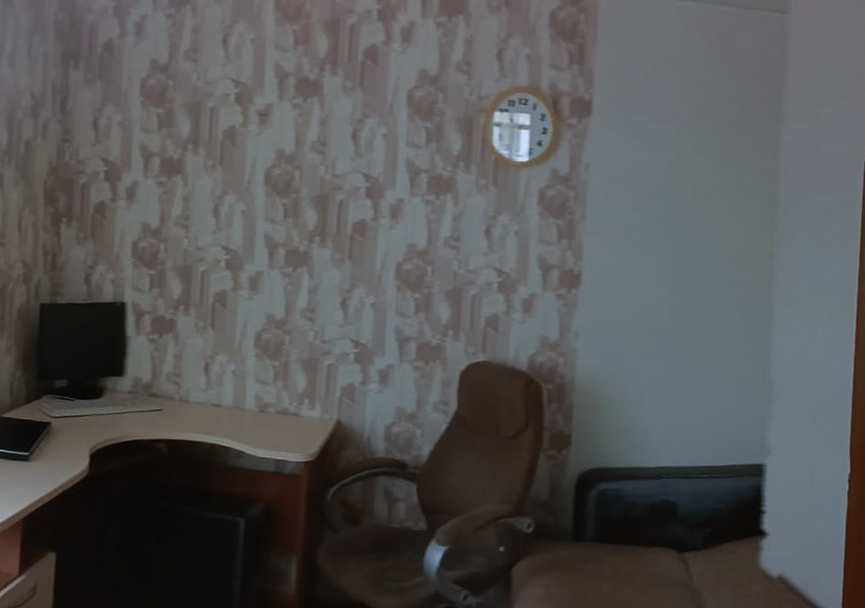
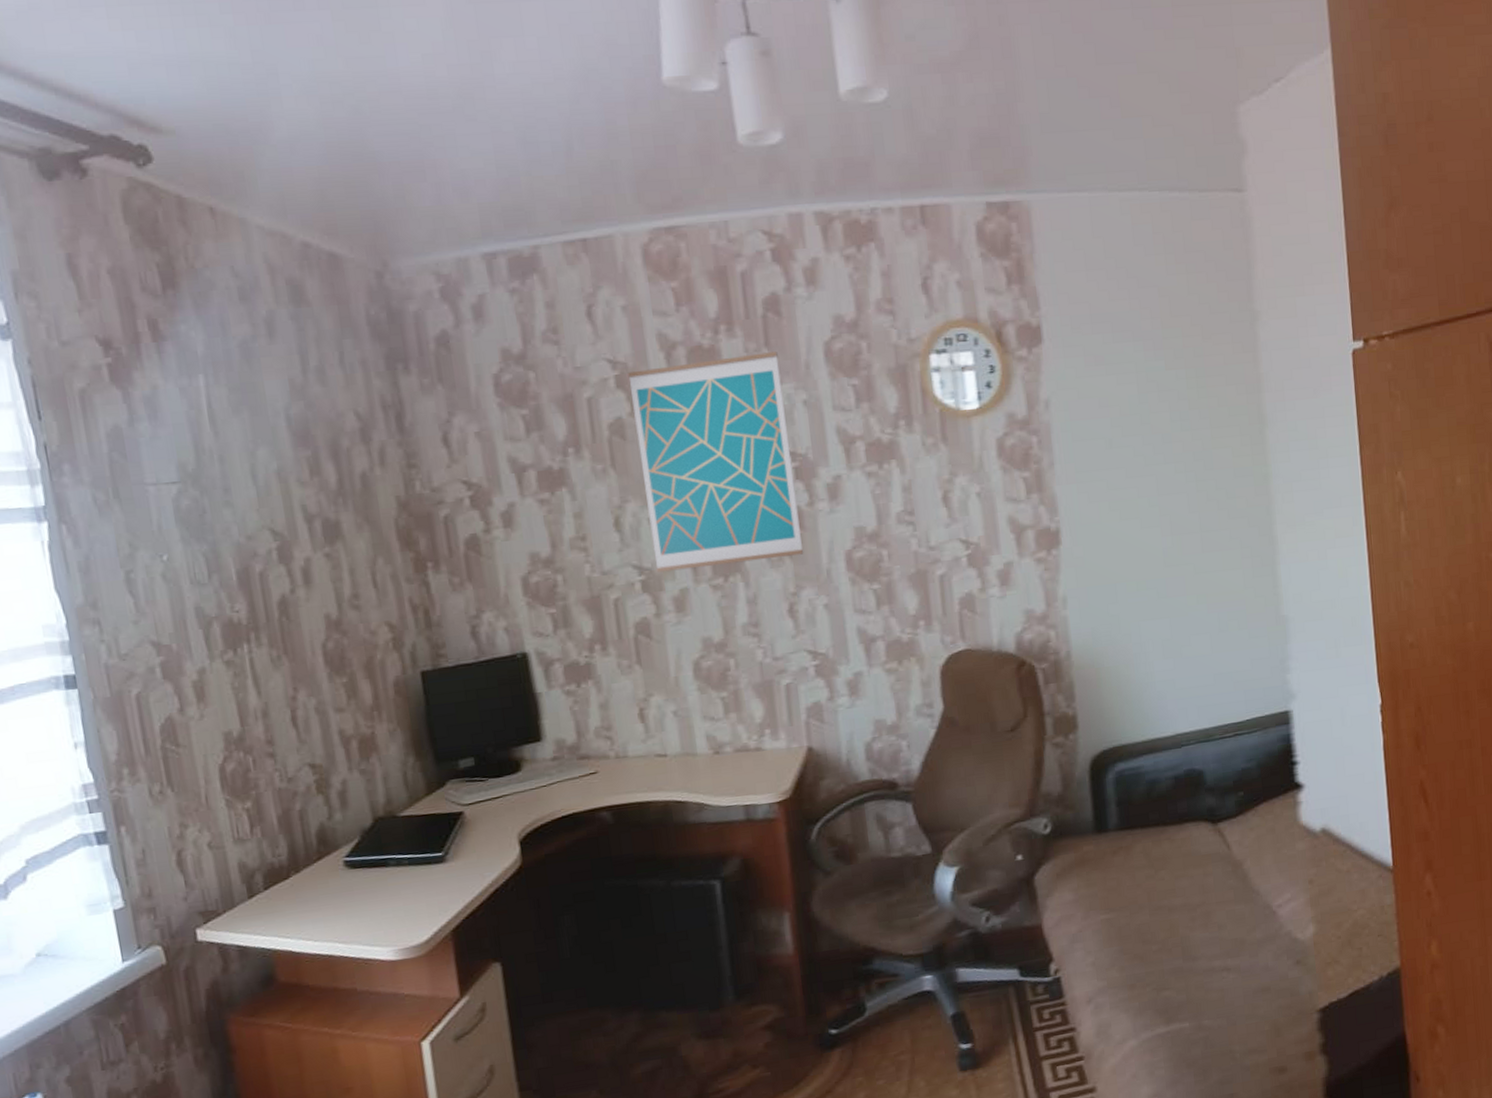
wall art: none [240,91,369,259] -> present [628,352,804,573]

